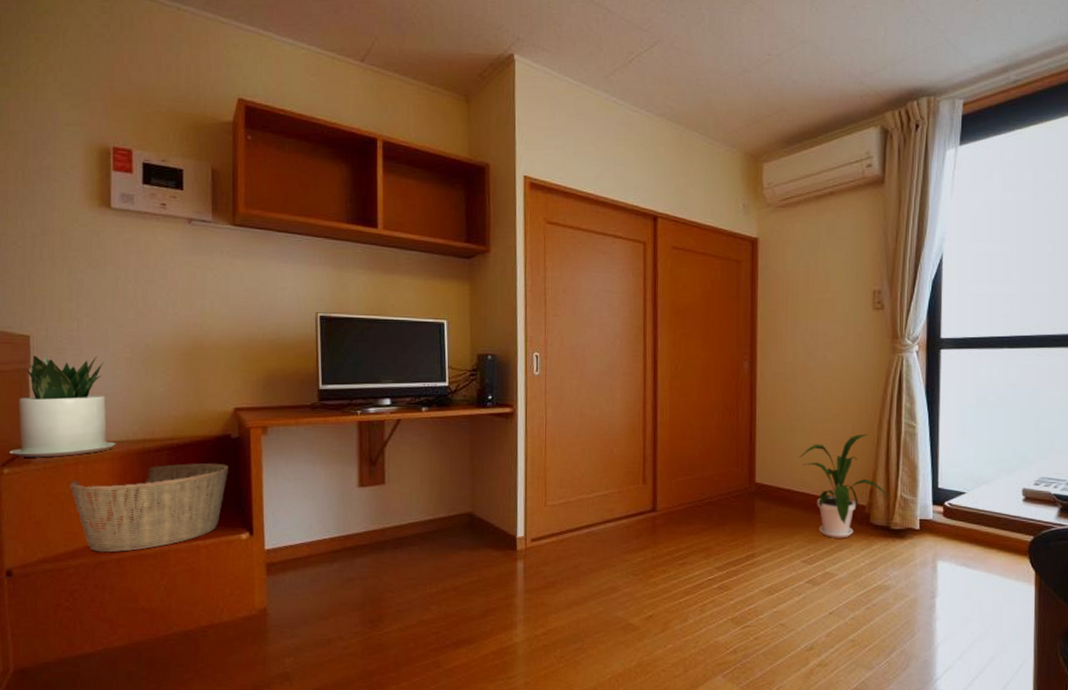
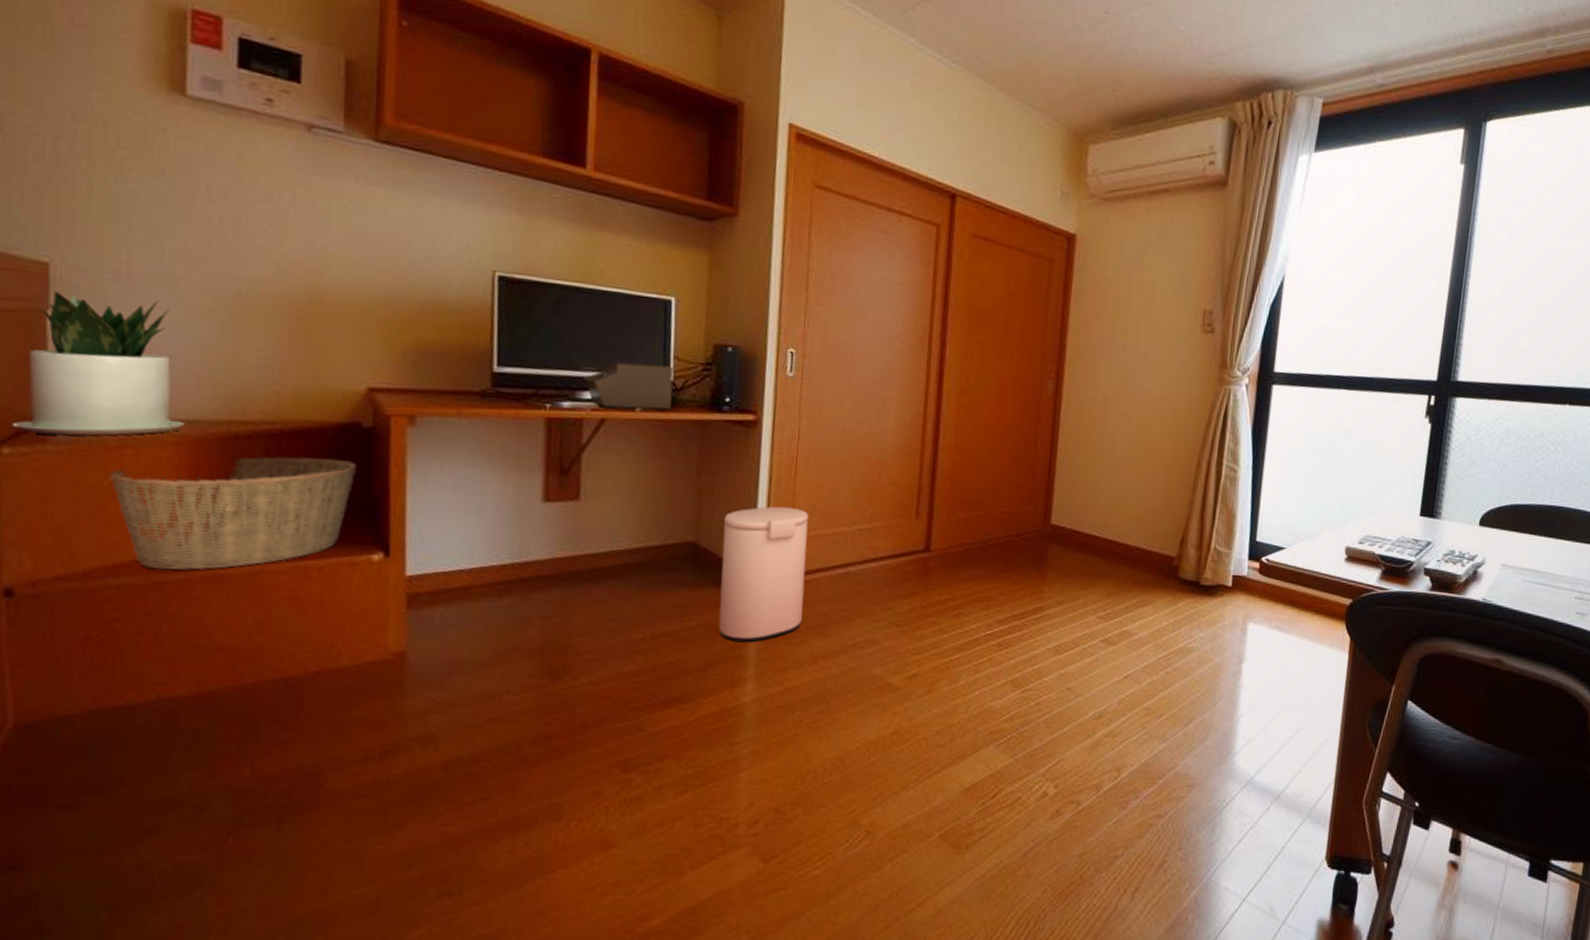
sewing box: none [383,374,449,411] -> present [584,362,674,410]
pedal bin: none [492,480,558,593] -> present [718,506,809,643]
house plant: present [799,433,892,539] -> none [1103,474,1204,593]

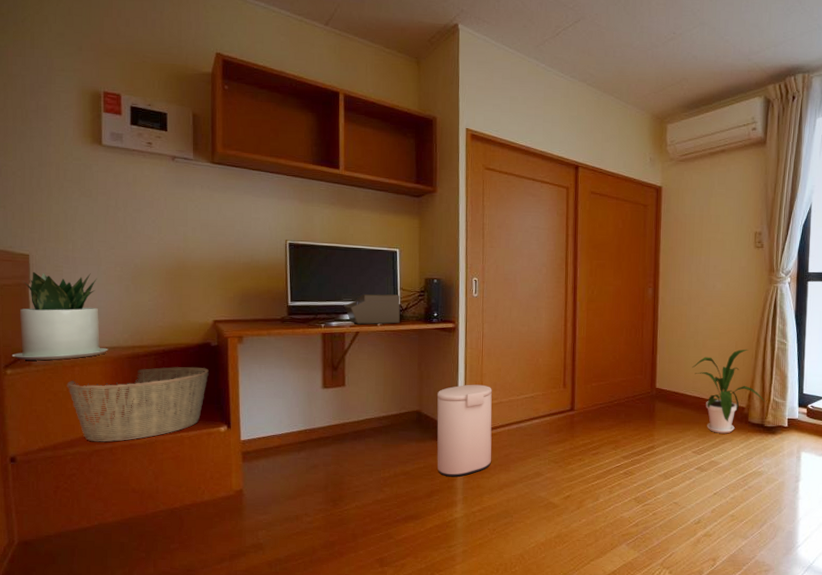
house plant: none [1103,474,1204,593] -> present [692,349,766,434]

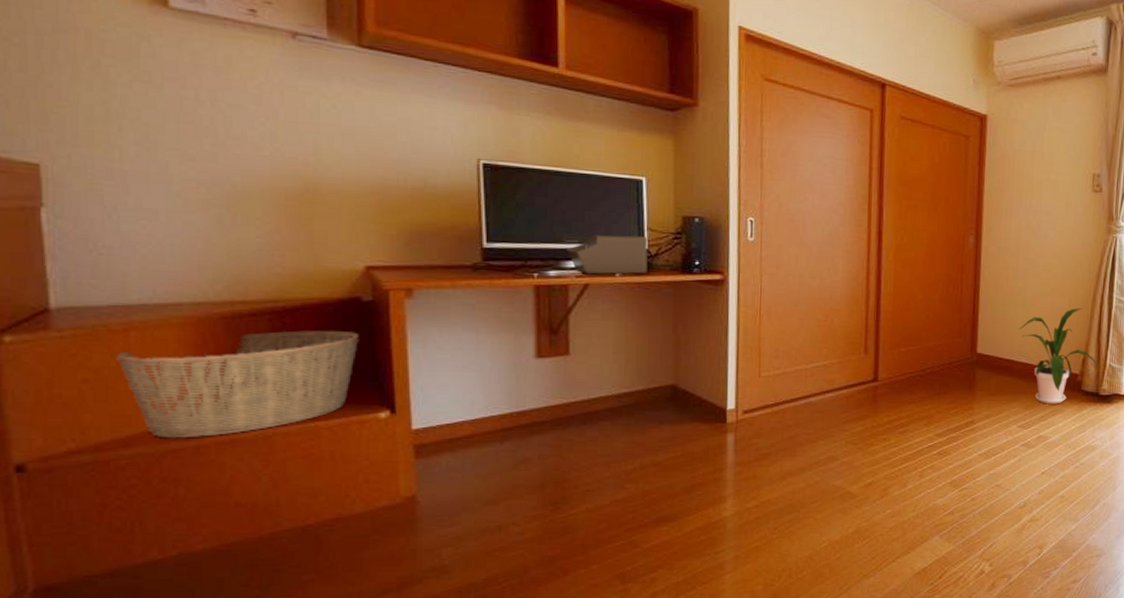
planter: present [12,272,108,361] -> none [13,190,189,323]
pedal bin: present [436,384,492,477] -> none [699,351,773,467]

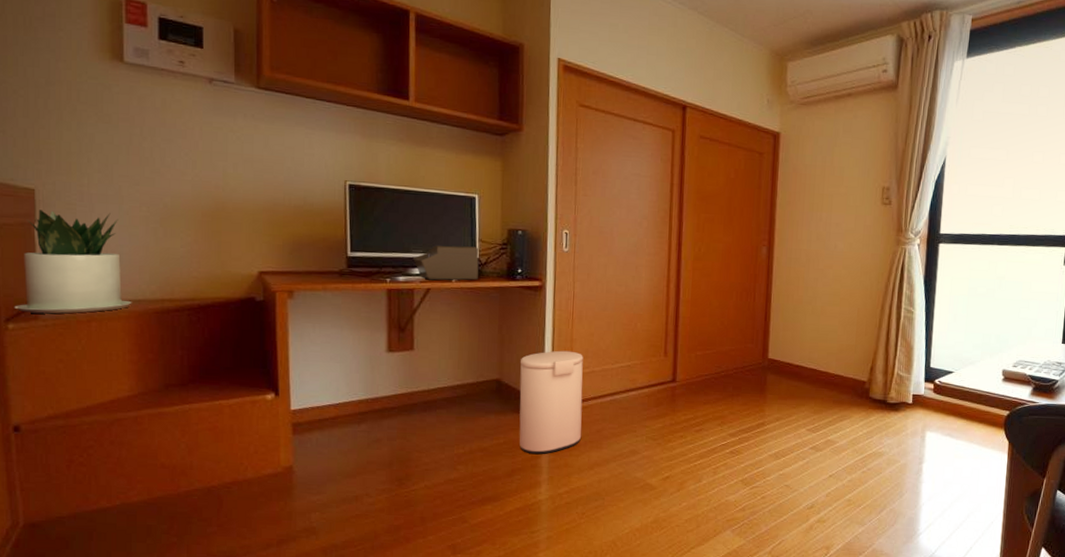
planter: none [13,190,189,323] -> present [15,210,132,314]
basket: present [115,330,359,438] -> none [81,324,253,410]
pedal bin: none [699,351,773,467] -> present [519,350,583,455]
house plant: present [1019,307,1101,404] -> none [809,317,889,410]

